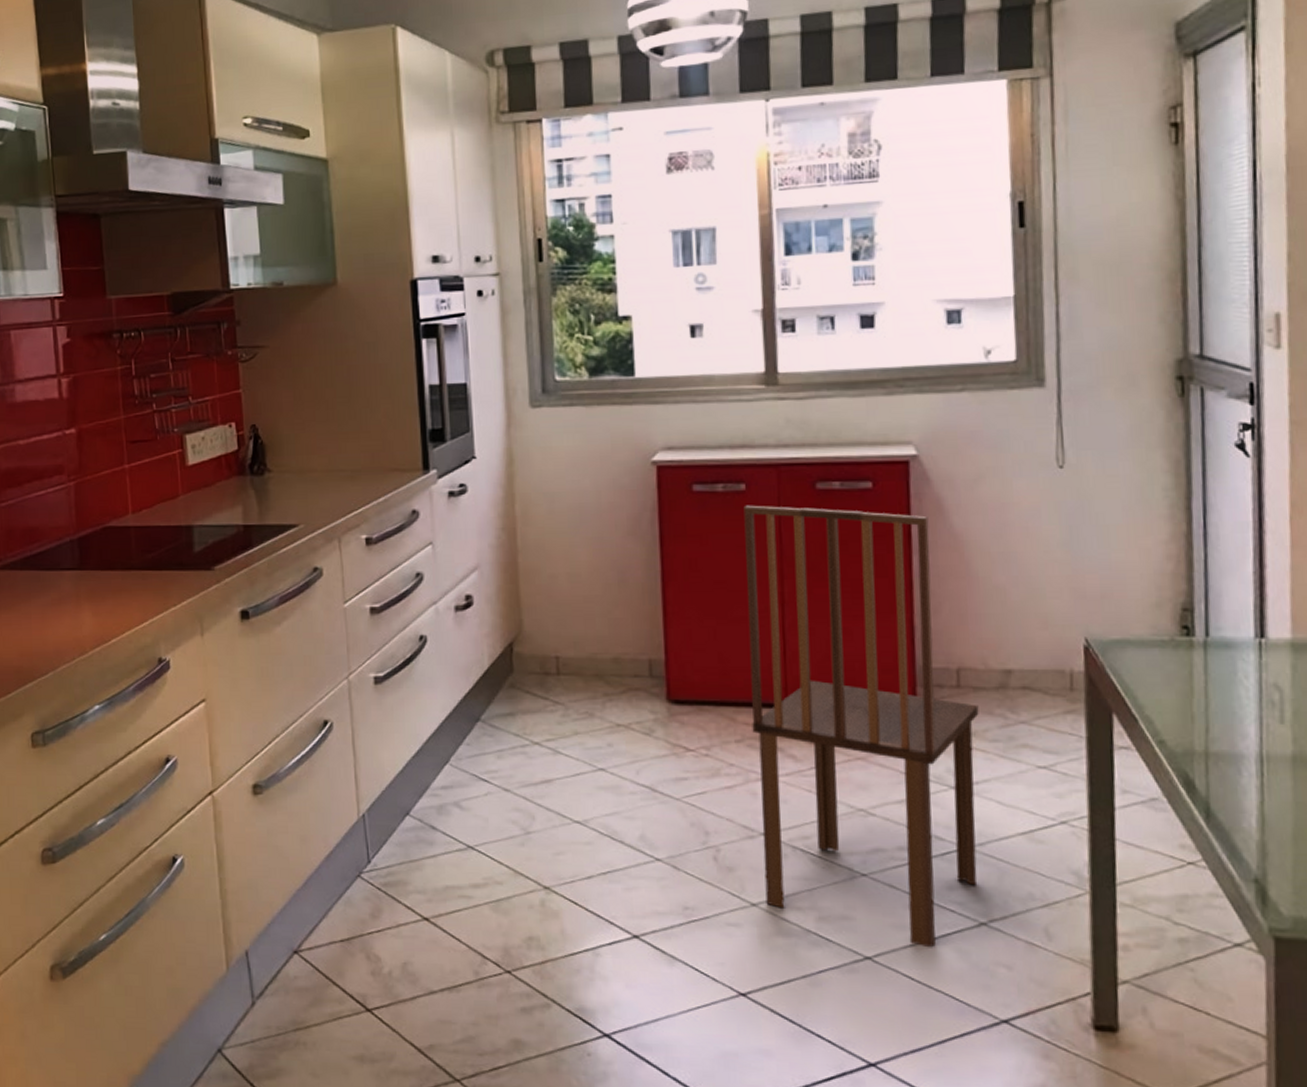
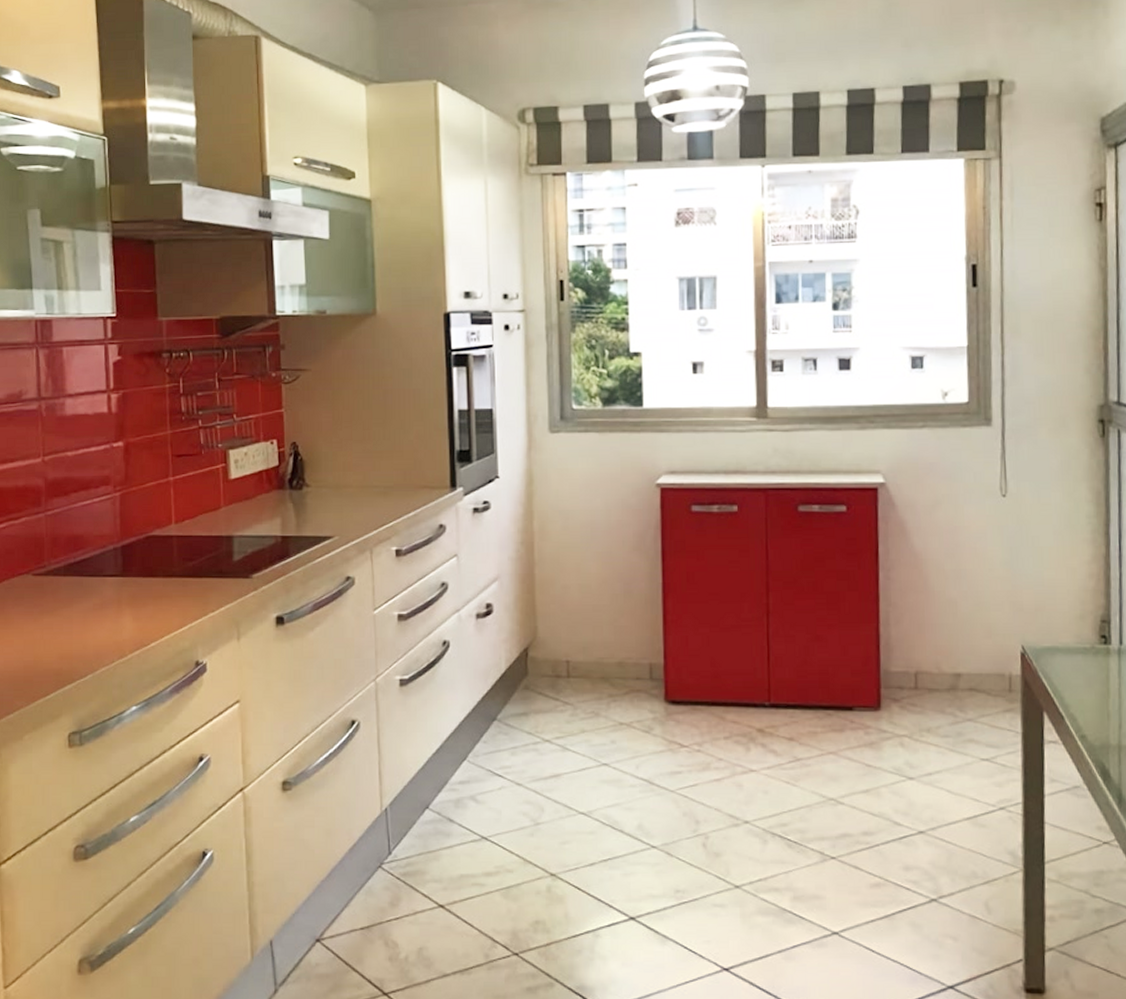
dining chair: present [743,505,979,948] -> none [735,525,933,923]

